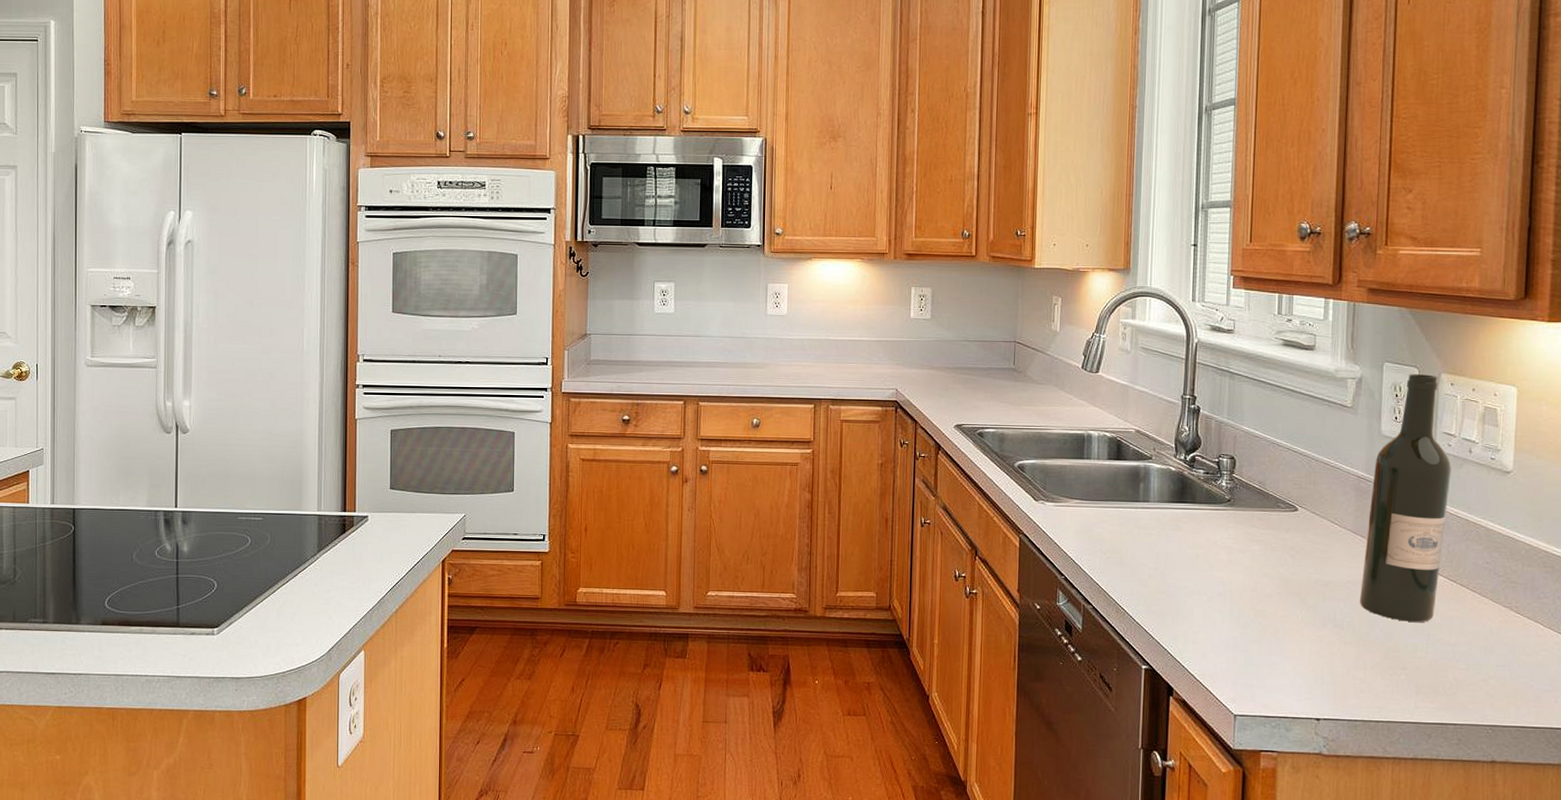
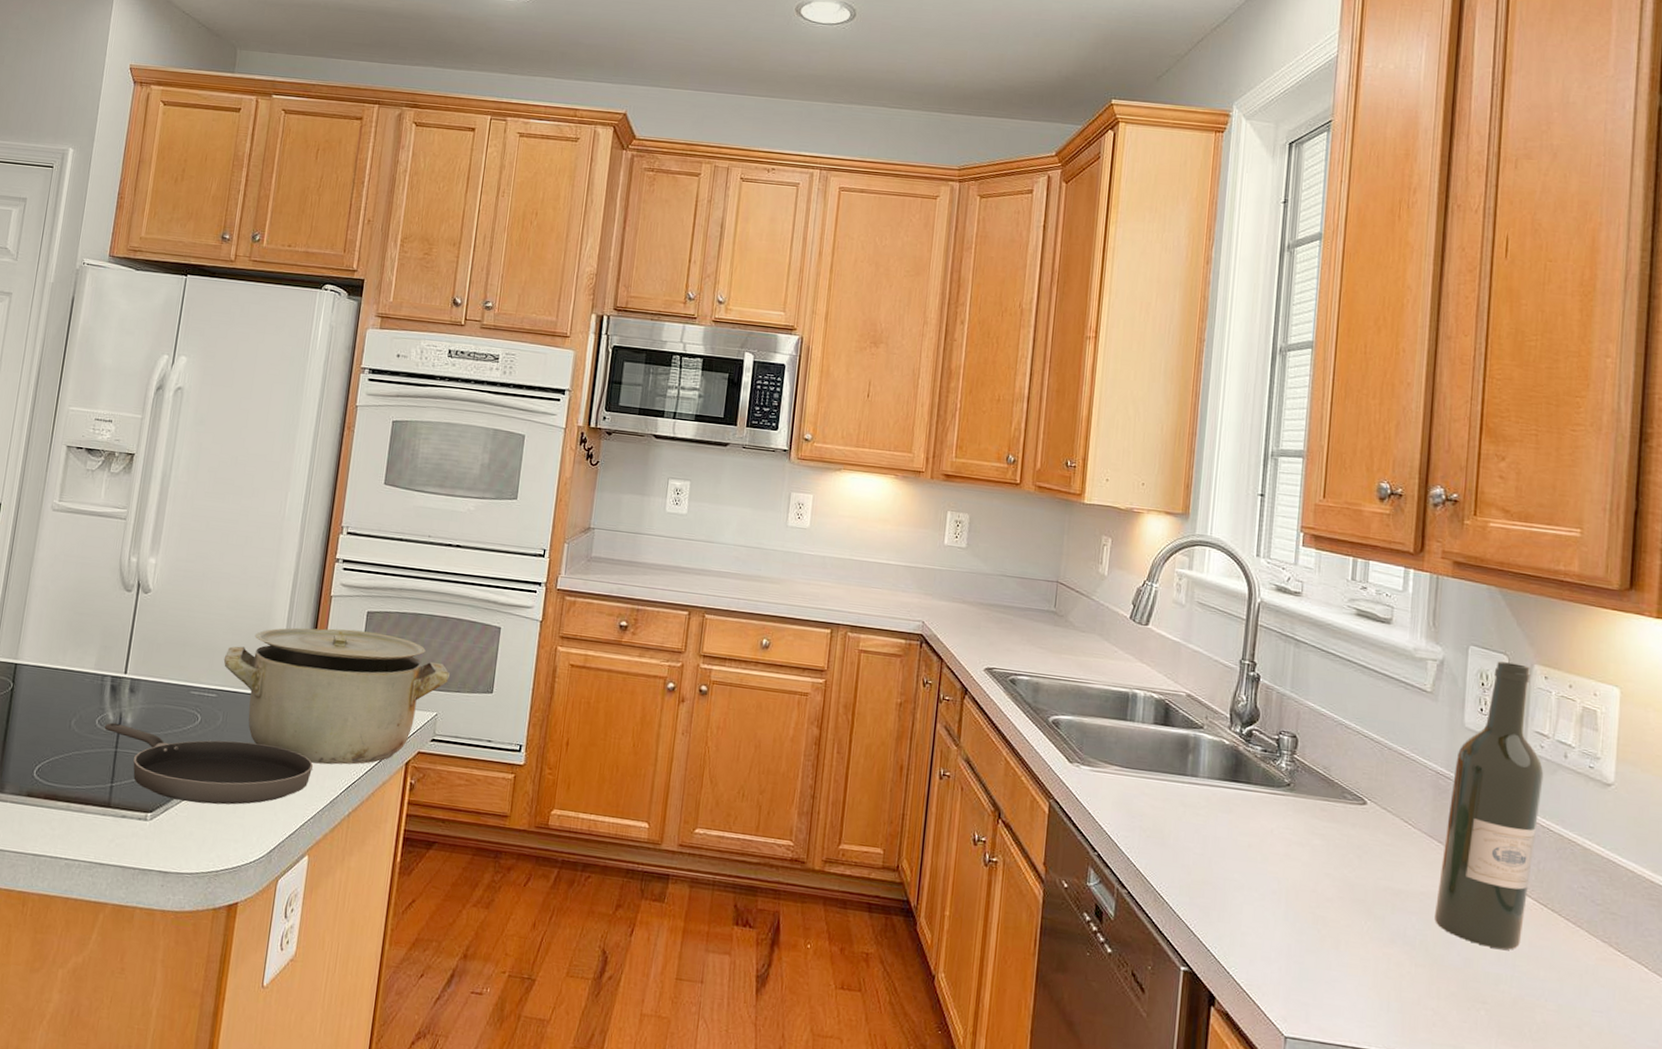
frying pan: none [163,552,358,615] -> present [104,722,313,805]
saucepan: none [264,447,473,570] -> present [223,627,450,765]

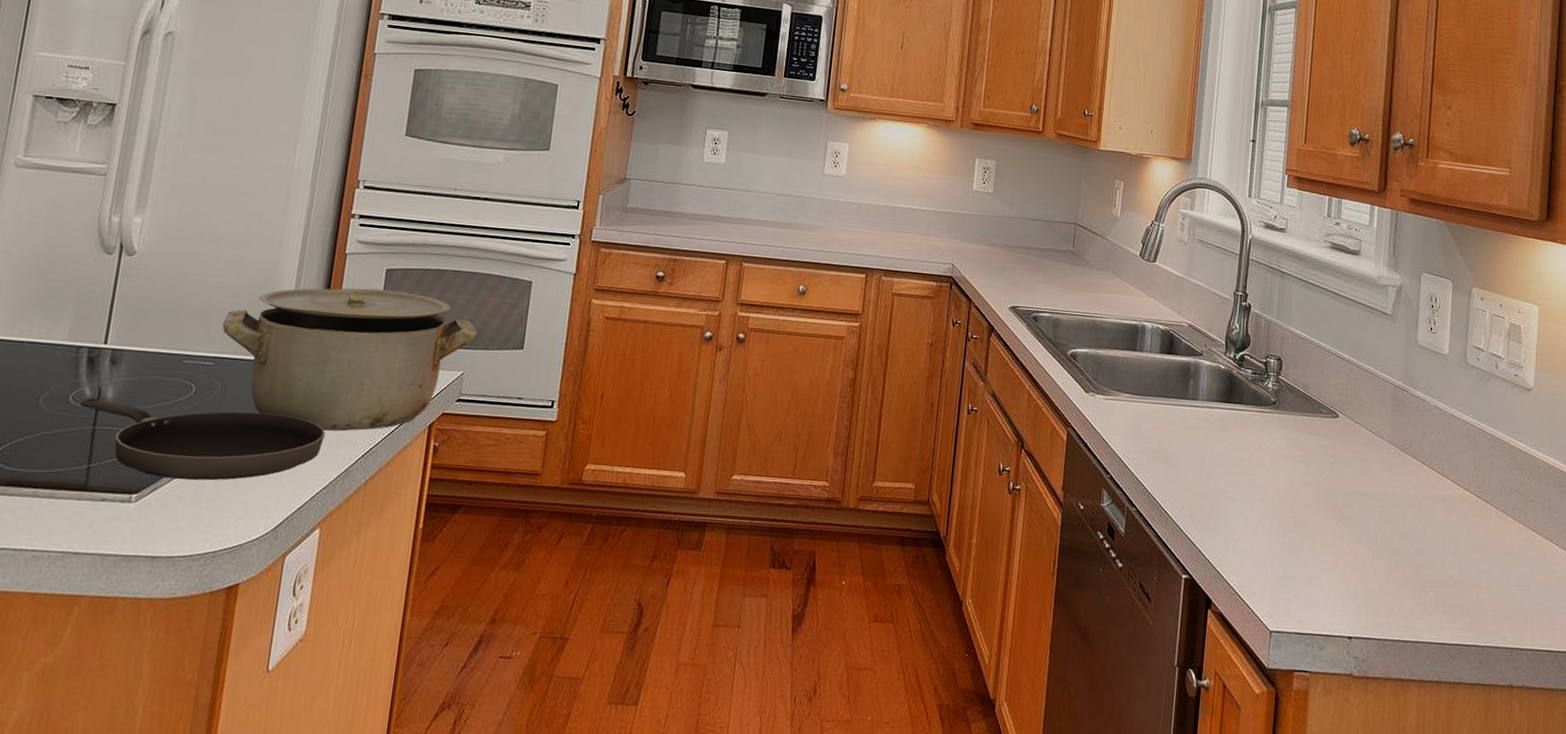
wine bottle: present [1435,661,1544,950] -> none [1393,286,1480,538]

